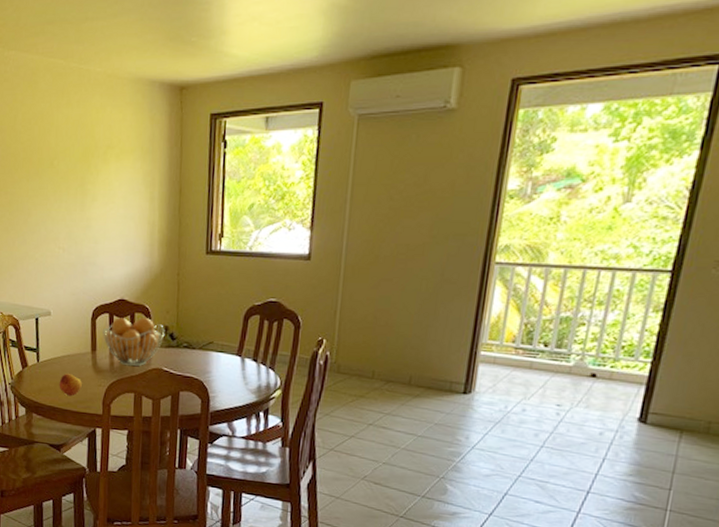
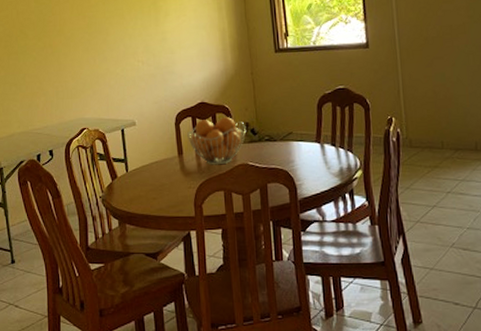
apple: present [59,374,82,397] -> none [149,180,172,202]

